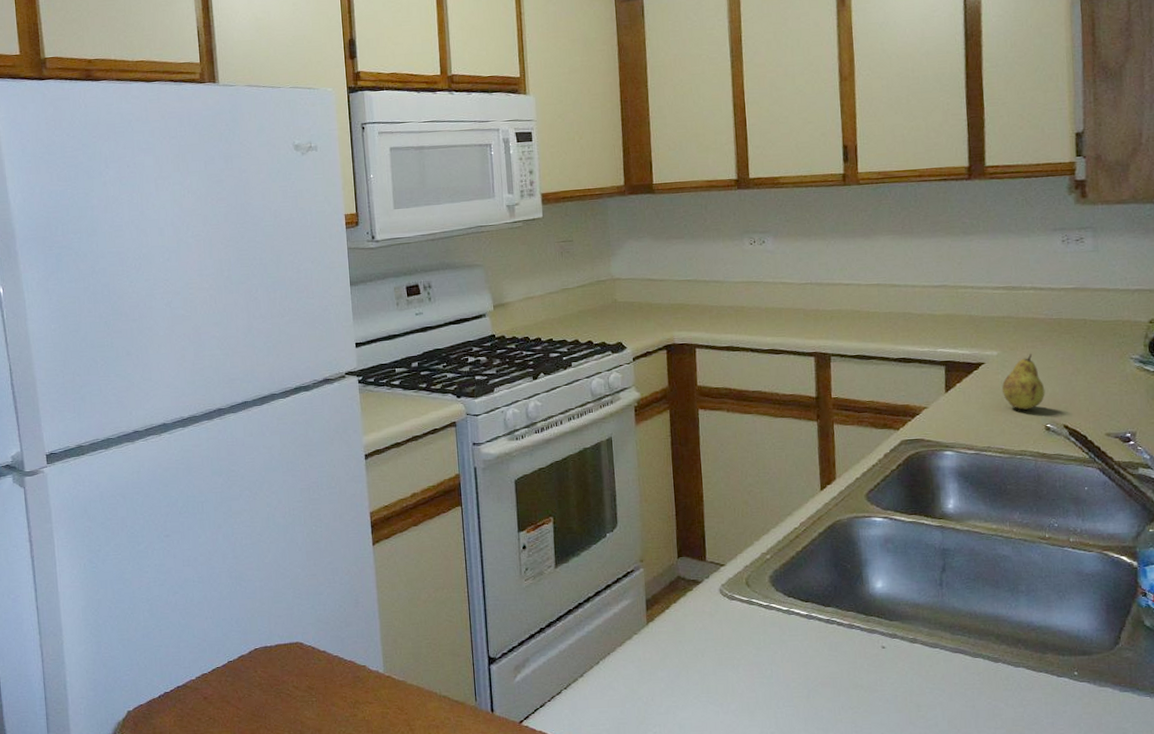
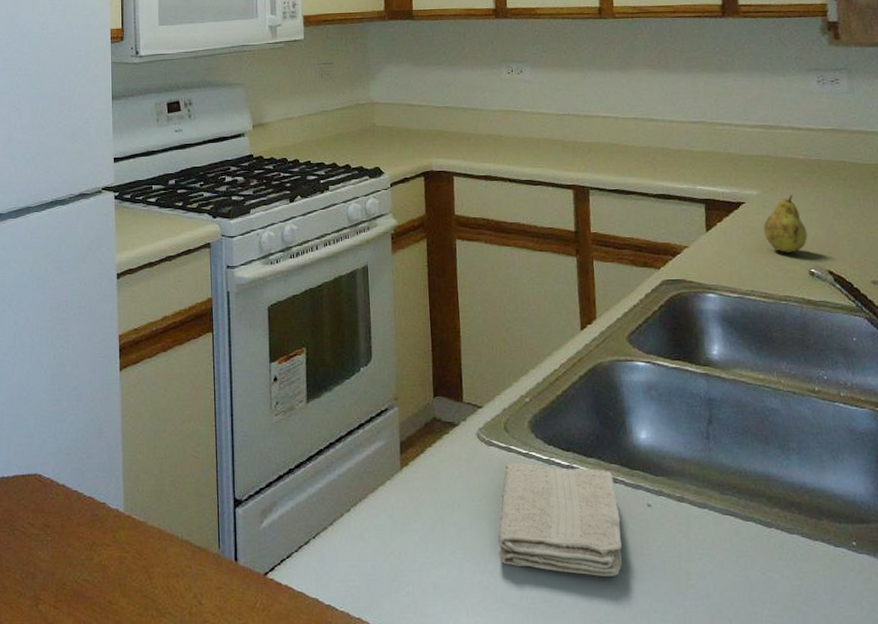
washcloth: none [739,614,858,712] -> present [497,463,623,576]

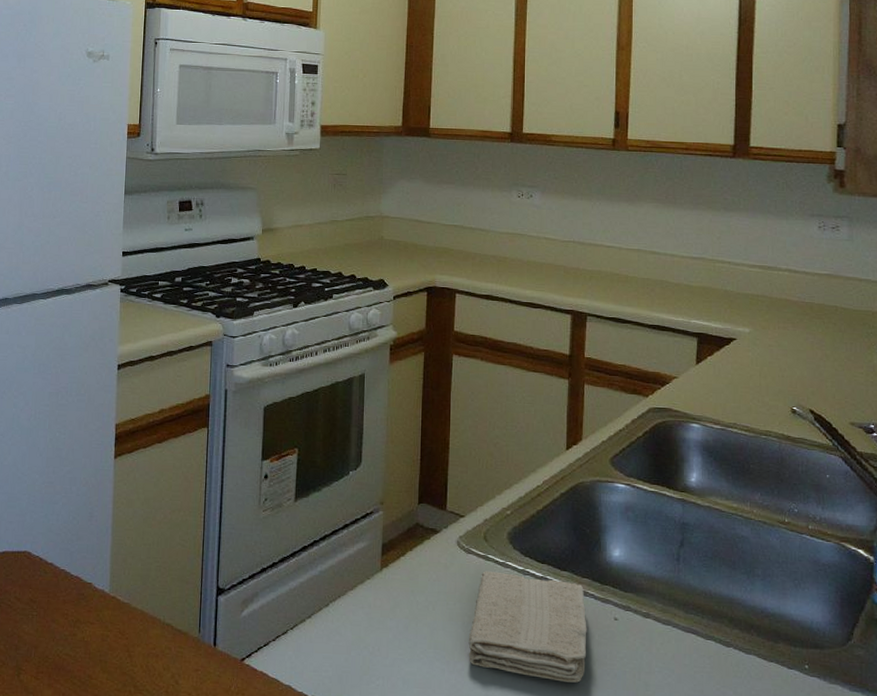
fruit: present [763,194,808,253] -> none [751,334,794,390]

